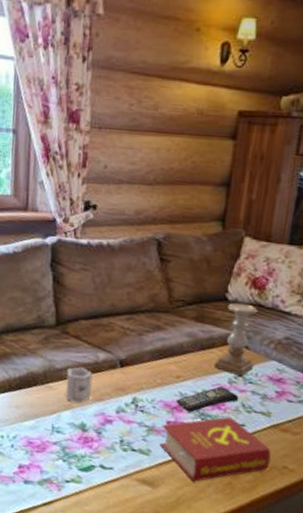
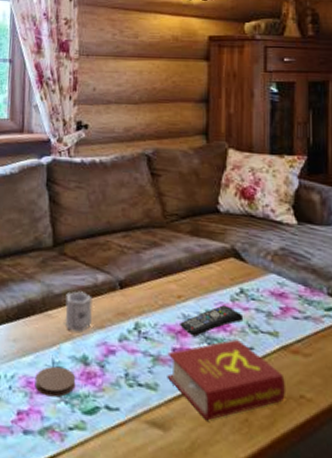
coaster: none [35,430,74,456] -> present [35,366,76,397]
candle holder: present [213,302,258,377] -> none [214,214,253,293]

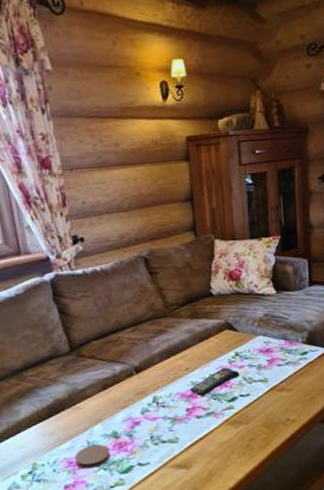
cup: present [65,291,92,333] -> none [90,382,116,416]
book: present [167,338,285,421] -> none [182,390,276,454]

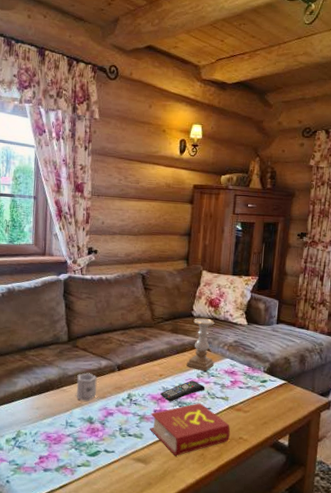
coaster: present [75,444,111,469] -> none [53,425,84,446]
cup: none [90,382,116,416] -> present [76,373,97,401]
book: none [182,390,276,454] -> present [149,402,230,456]
candle holder: none [213,294,245,356] -> present [186,317,215,372]

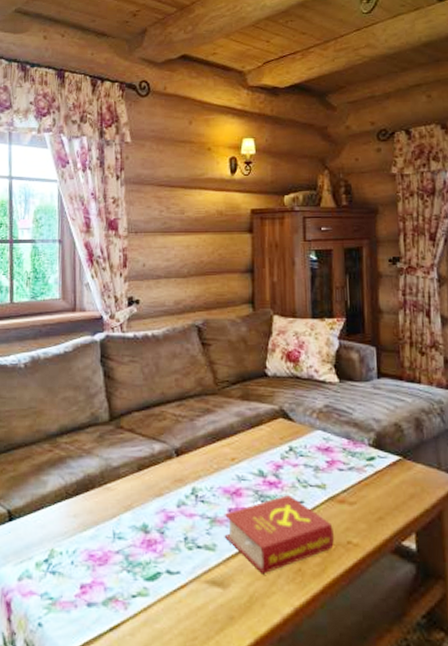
cup: present [76,373,97,401] -> none [124,462,150,502]
remote control: present [160,380,205,402] -> none [234,463,294,496]
candle holder: present [186,317,215,372] -> none [264,377,301,451]

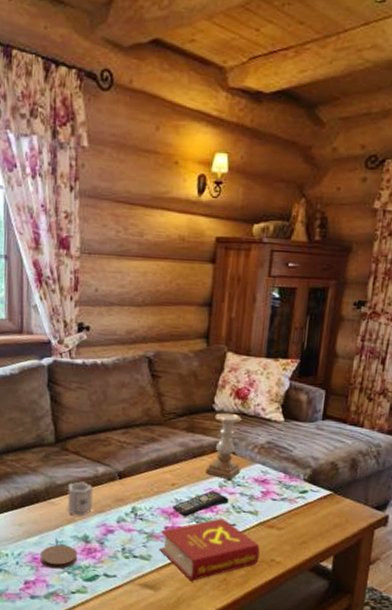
coaster: none [97,537,137,567] -> present [40,544,78,569]
cup: none [124,462,150,502] -> present [67,481,93,516]
remote control: none [234,463,294,496] -> present [172,490,229,517]
candle holder: none [264,377,301,451] -> present [205,412,242,480]

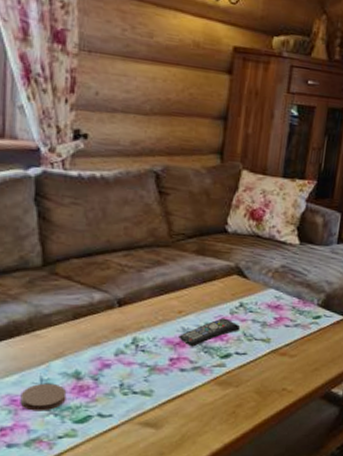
cup: present [67,481,93,516] -> none [55,310,87,350]
book: present [159,517,260,582] -> none [162,346,271,417]
candle holder: present [205,412,242,480] -> none [215,234,256,306]

